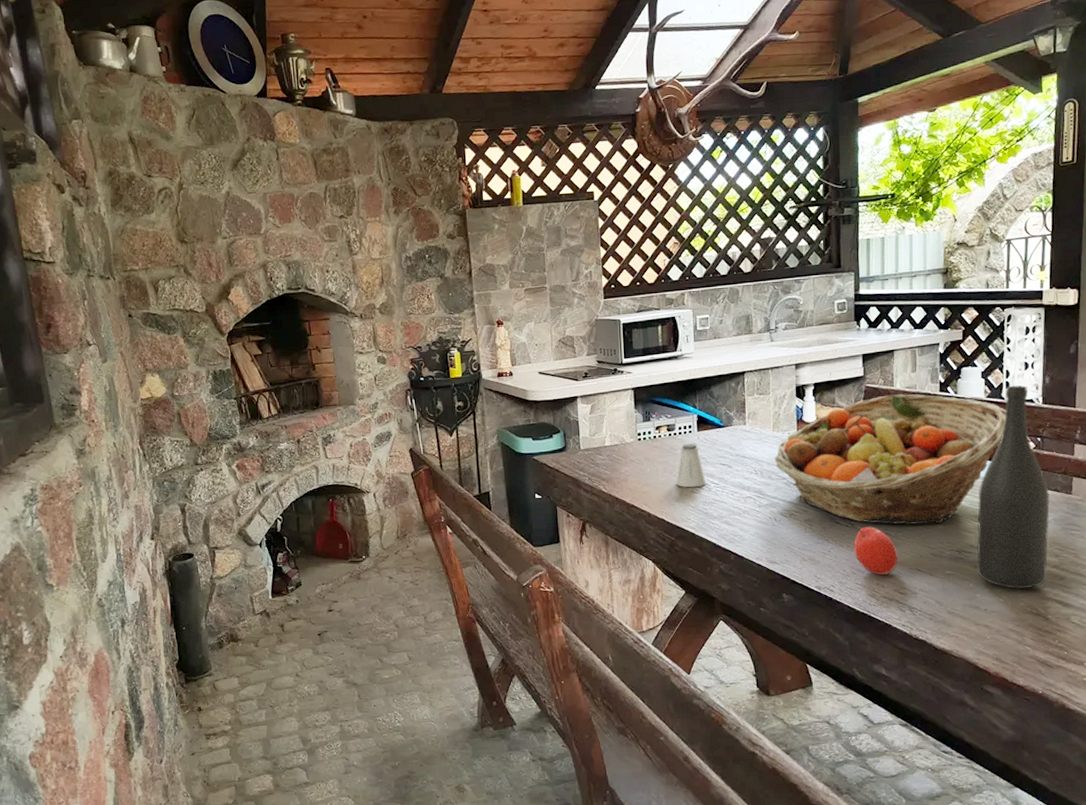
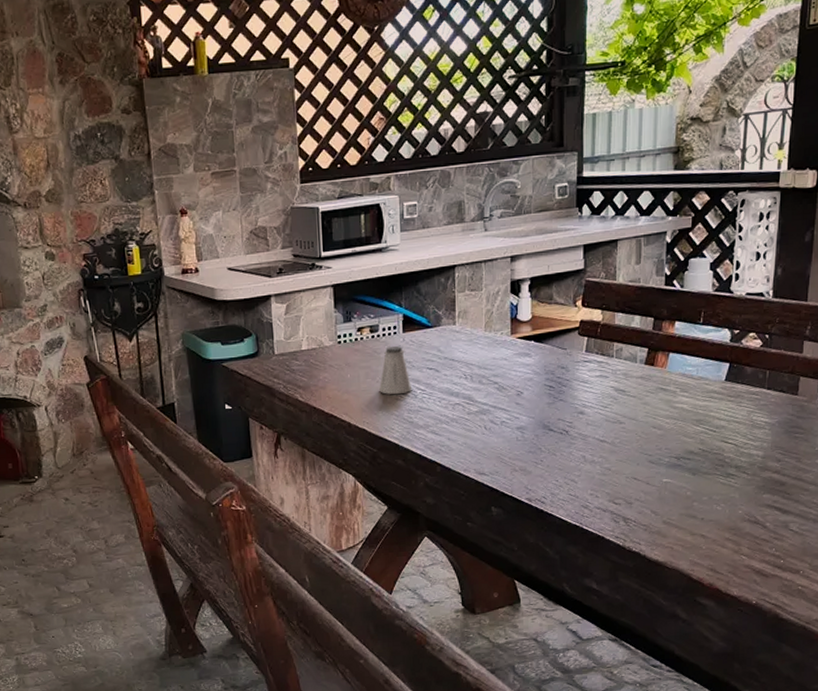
fruit basket: present [774,394,1007,525] -> none [485,288,734,431]
fruit: present [854,527,899,575] -> none [568,433,614,485]
wine bottle: present [977,385,1050,590] -> none [695,277,775,497]

